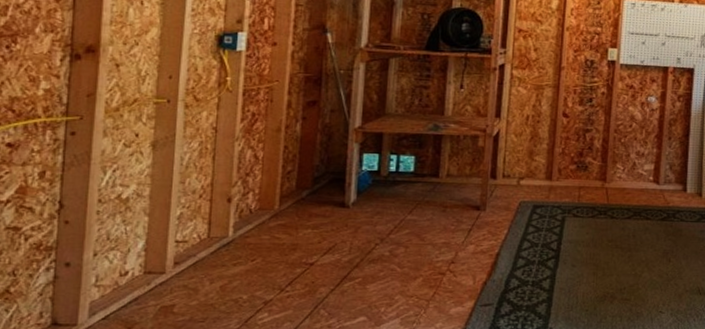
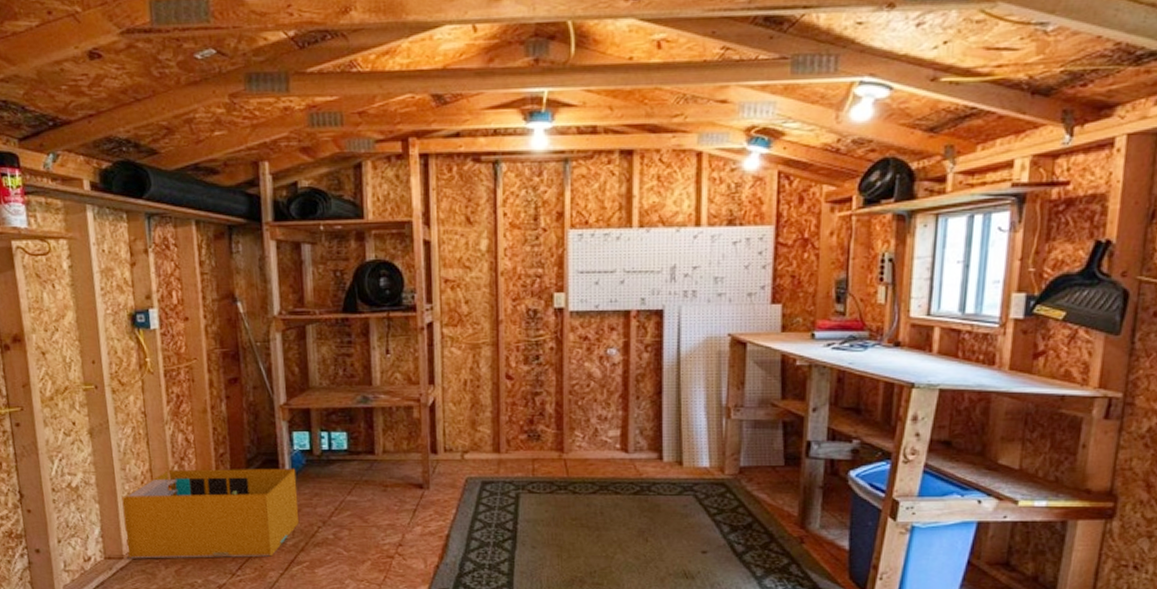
storage bin: none [168,185,361,274] -> present [121,468,299,559]

